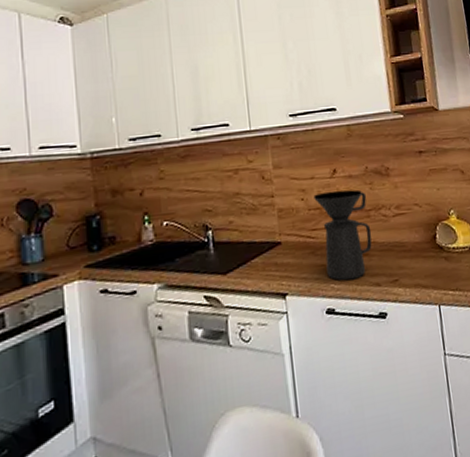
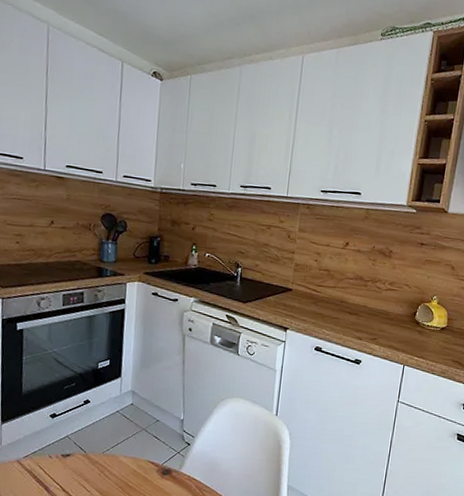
coffee maker: present [313,189,372,281] -> none [322,258,369,330]

